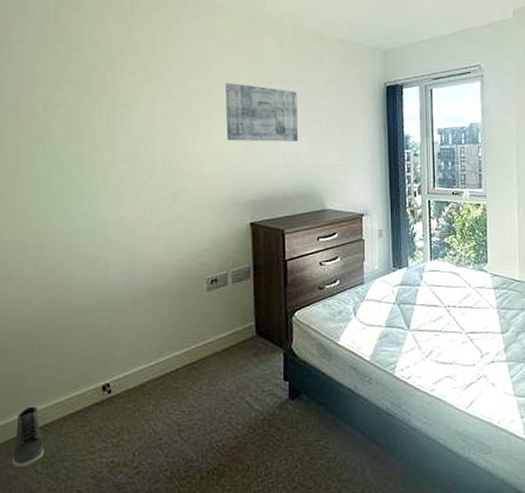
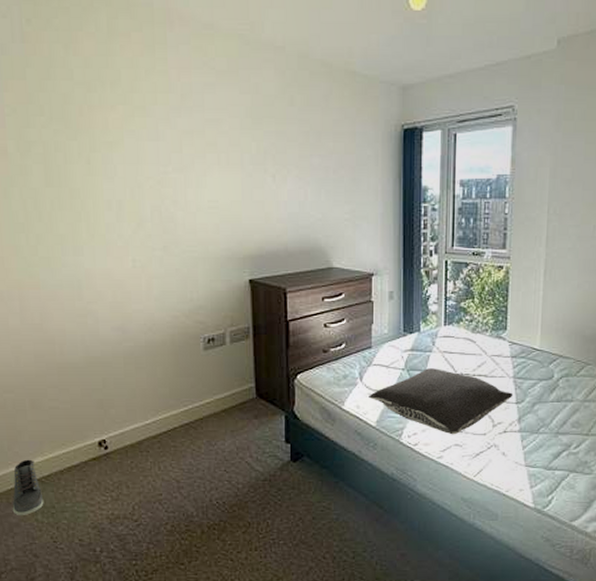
wall art: present [225,82,299,142] -> none [219,120,303,191]
pillow: none [363,301,497,367] -> present [369,368,512,435]

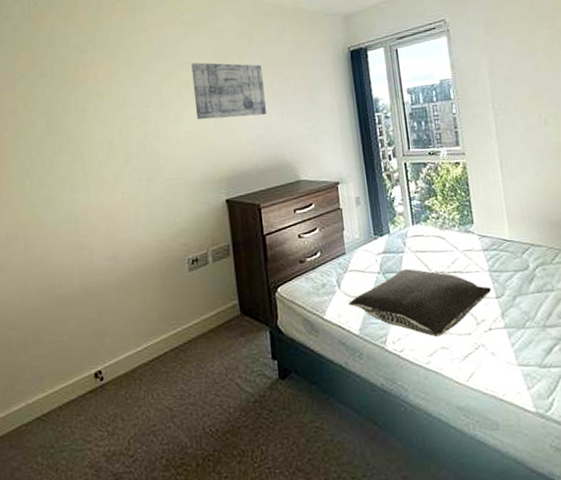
sneaker: present [12,459,44,515] -> none [14,396,44,458]
wall art: none [219,120,303,191] -> present [191,62,267,120]

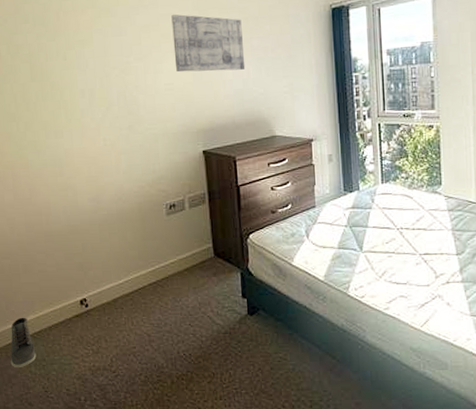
sneaker: none [14,396,44,458] -> present [10,317,36,367]
pillow: present [348,269,491,337] -> none [316,224,452,287]

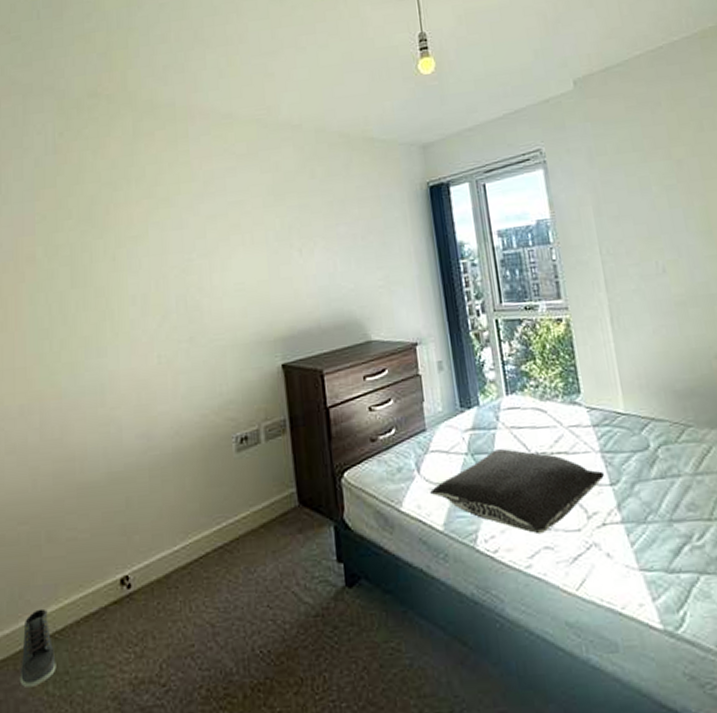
wall art: present [171,14,246,73] -> none [242,200,332,269]
pillow: none [316,224,452,287] -> present [430,449,604,535]

